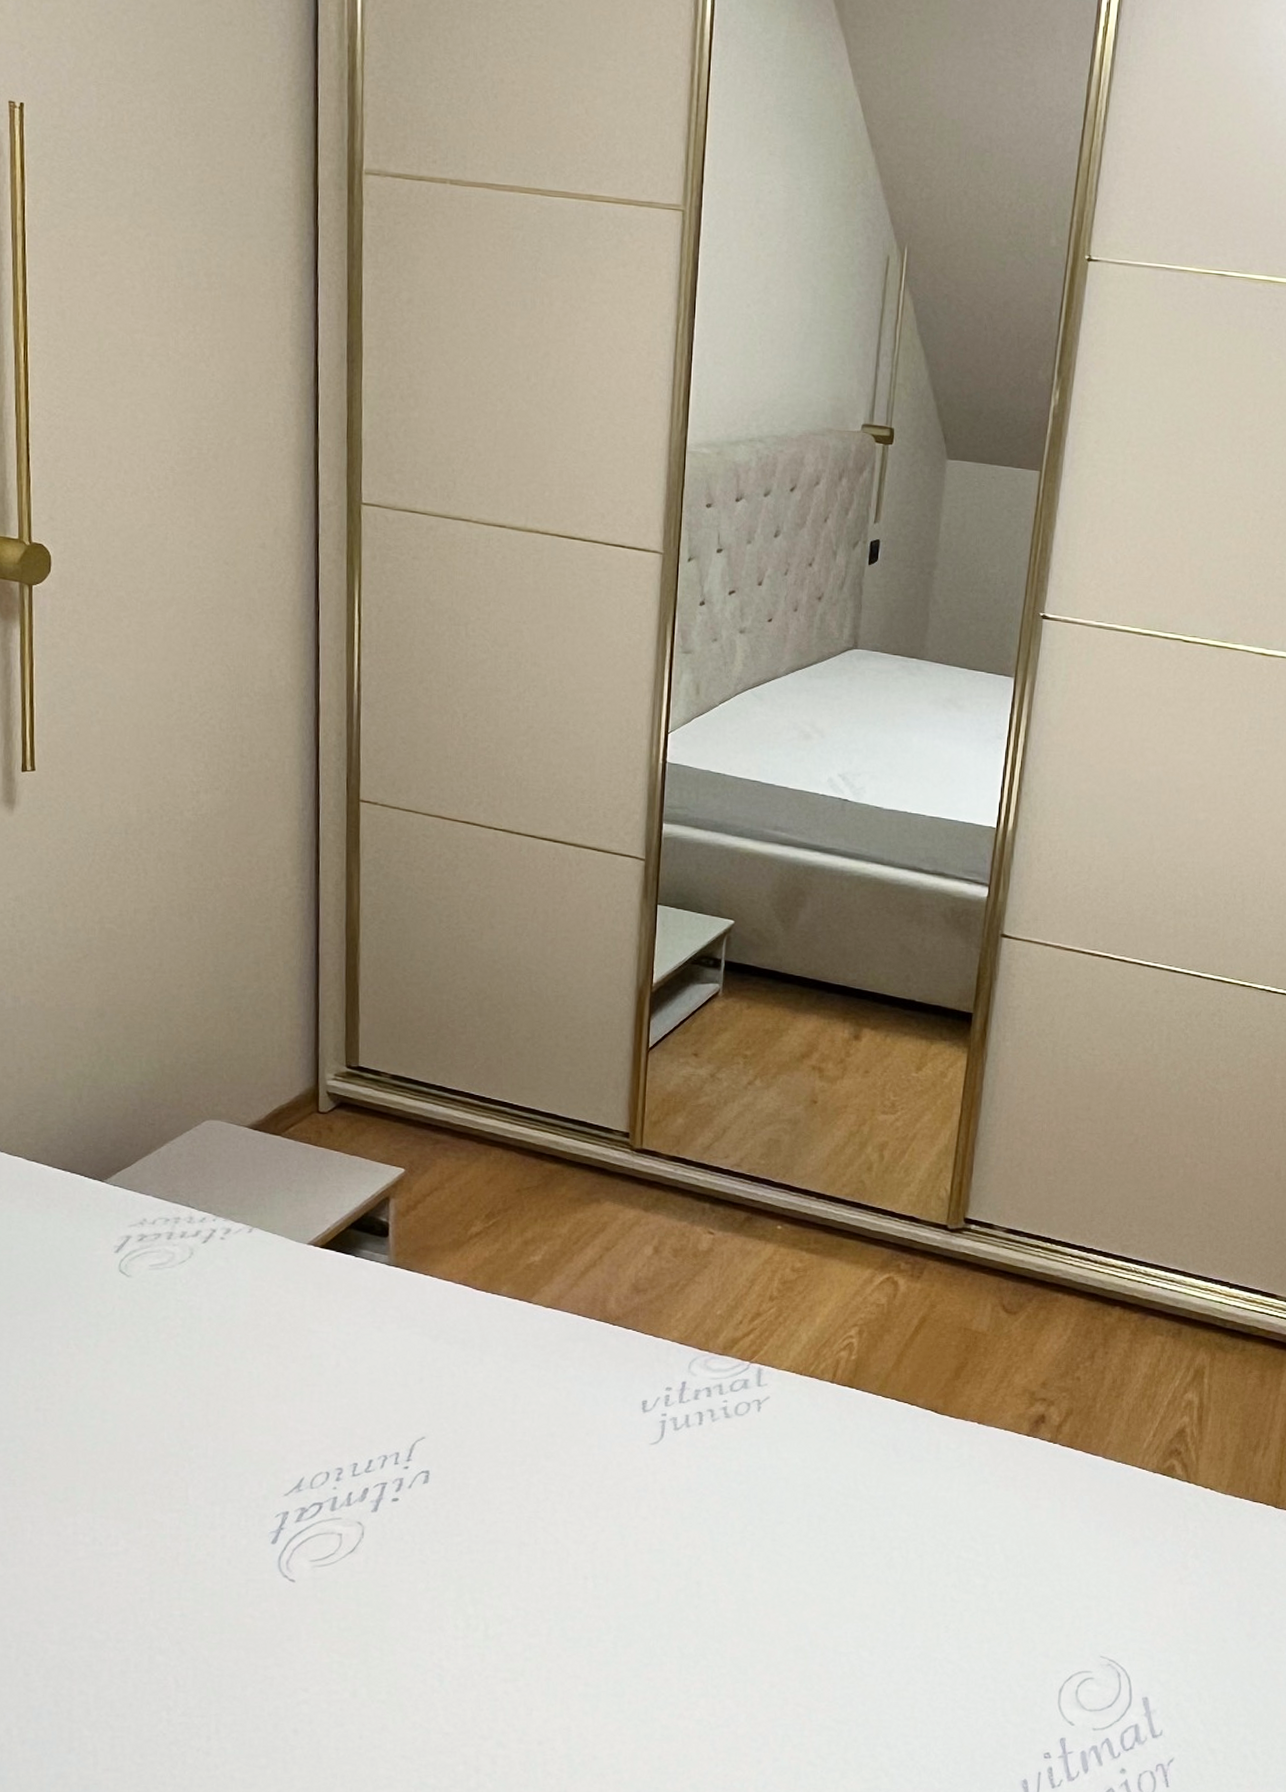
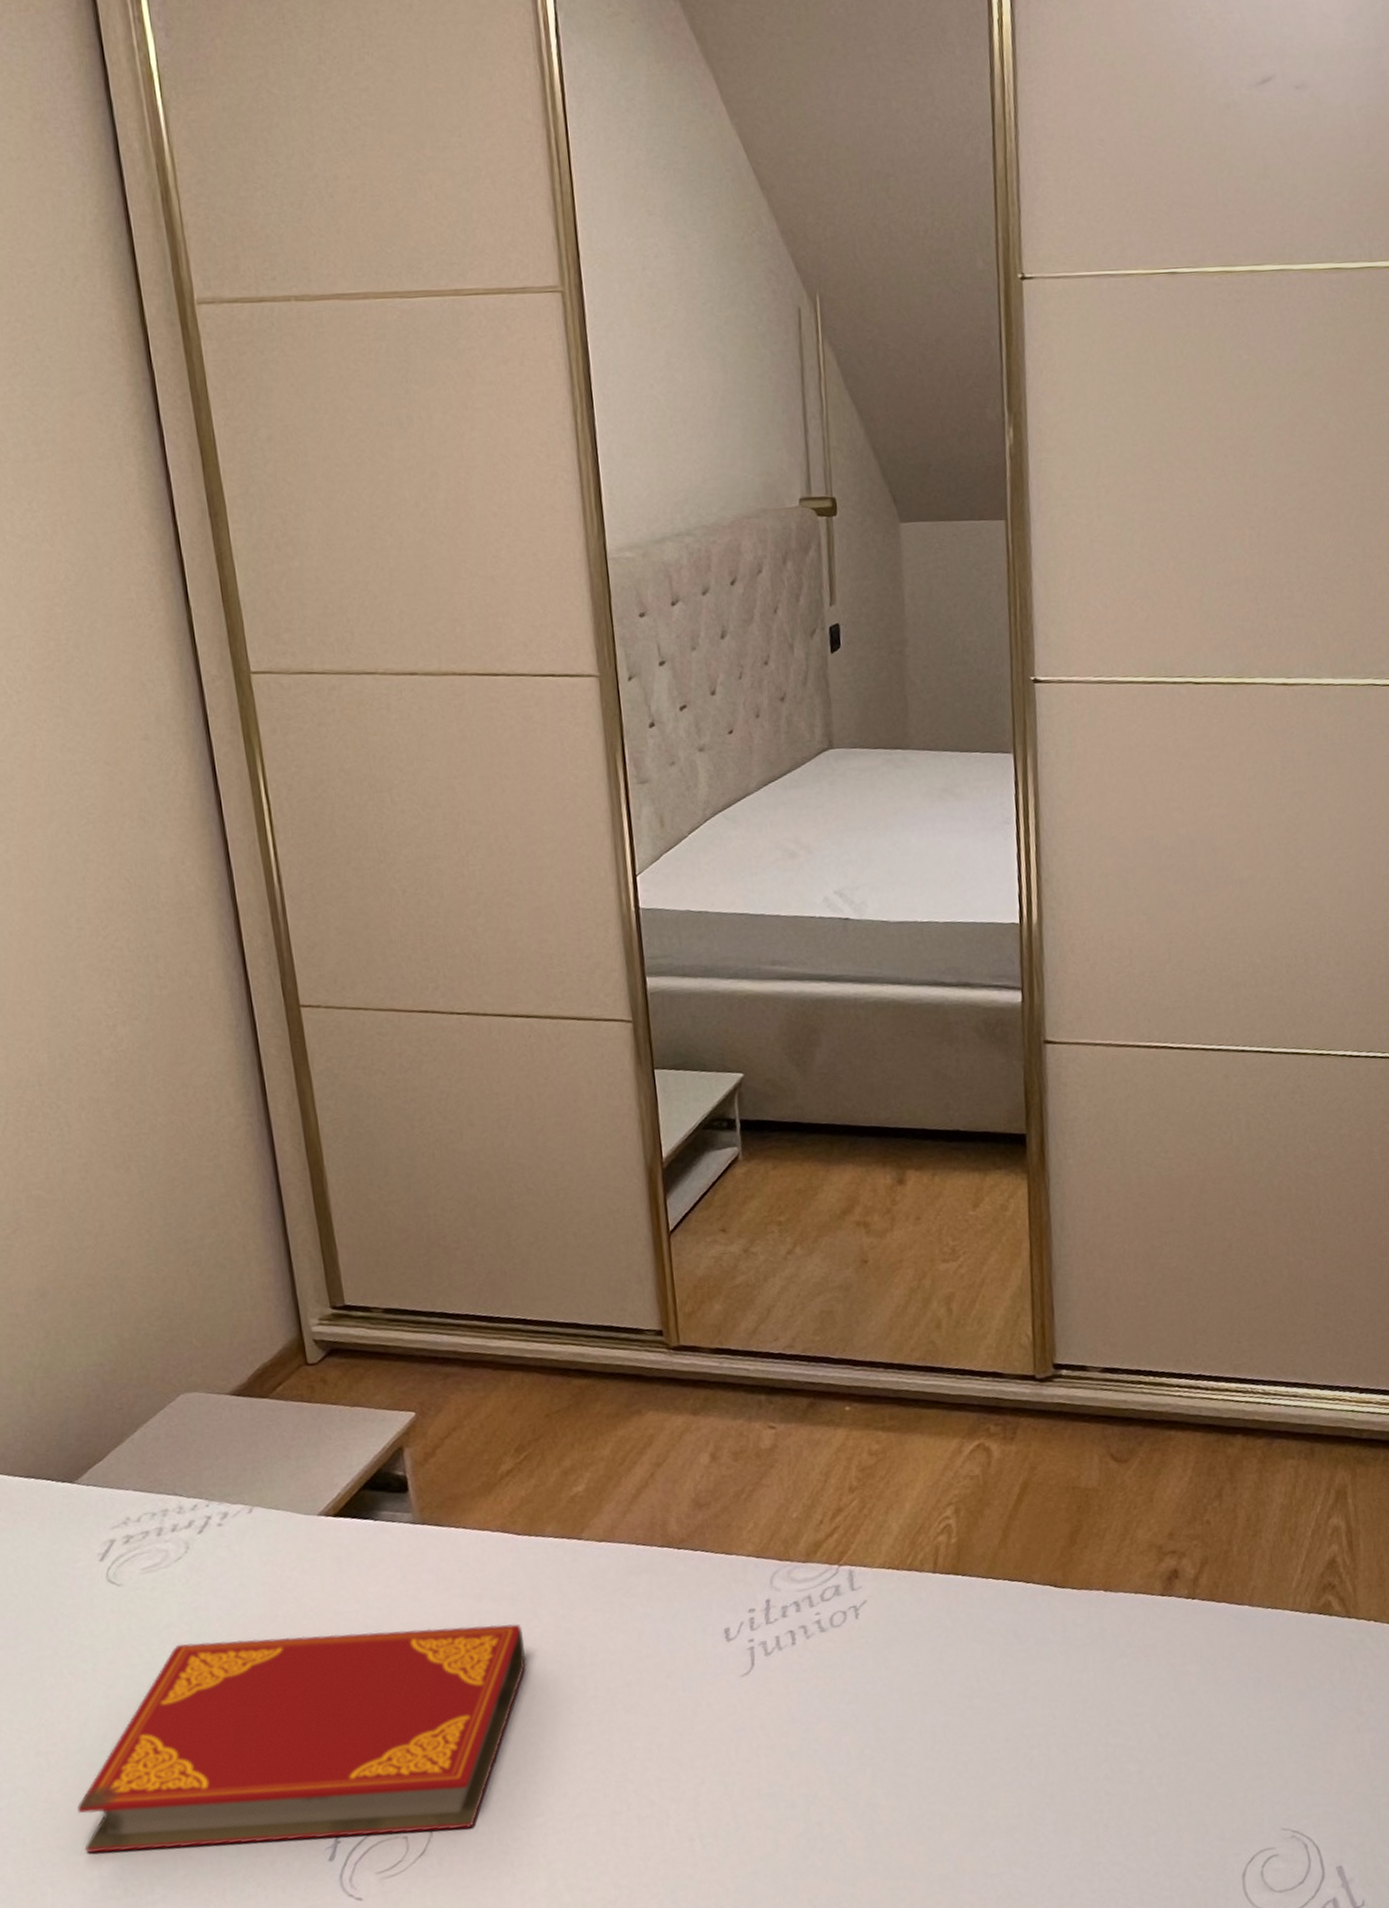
hardback book: none [64,1335,468,1536] -> present [77,1623,527,1853]

